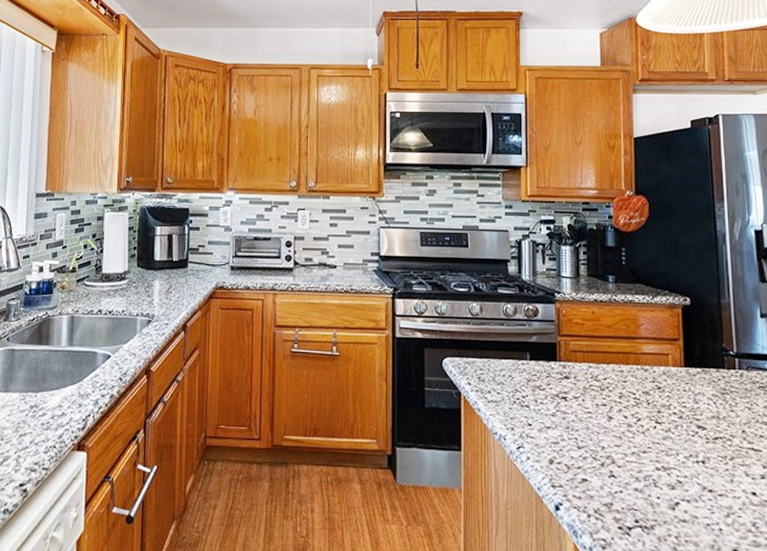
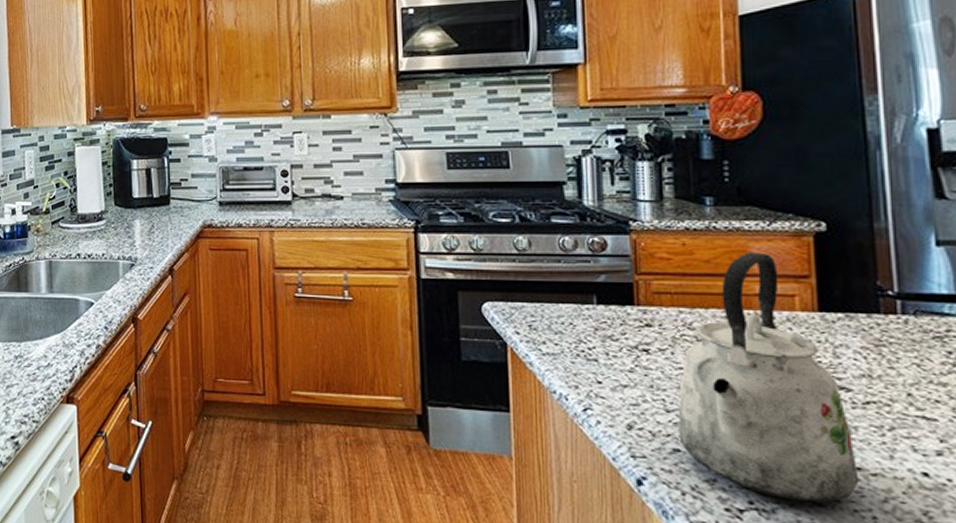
kettle: none [586,320,711,519] -> present [678,252,859,503]

